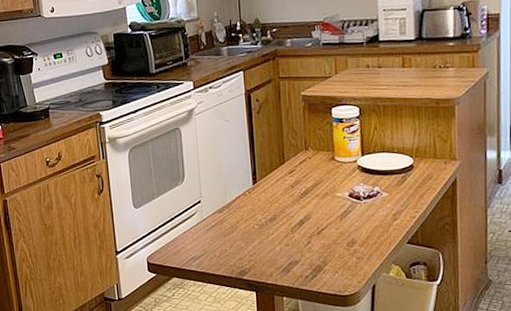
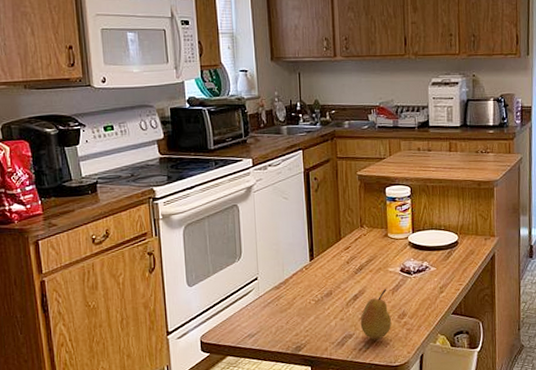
fruit: none [306,215,340,268] -> present [360,289,392,340]

